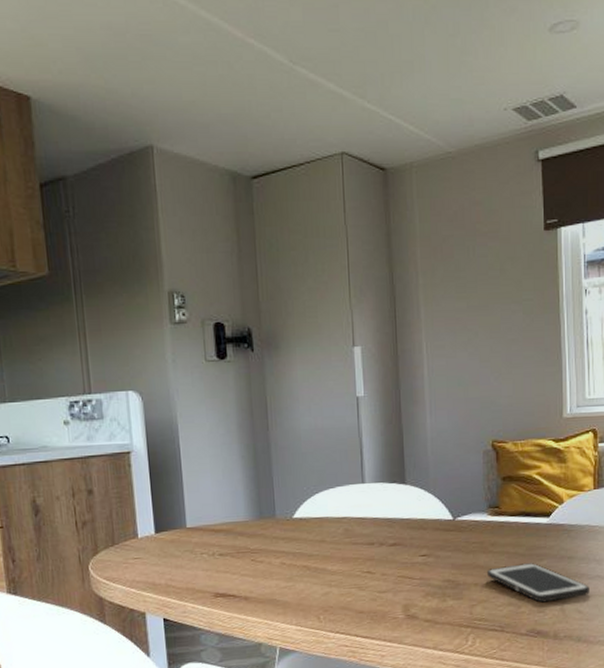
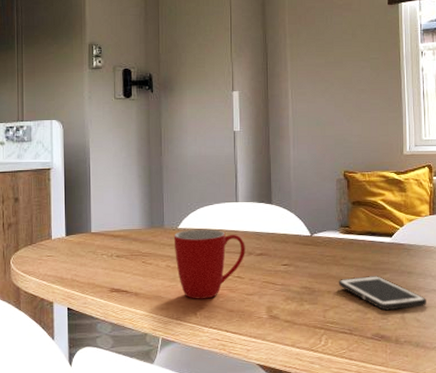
mug: none [288,517,376,601] -> present [173,228,245,299]

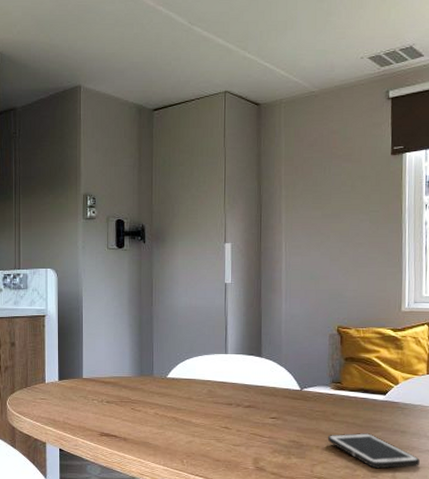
mug: present [173,228,245,299] -> none [162,379,234,447]

